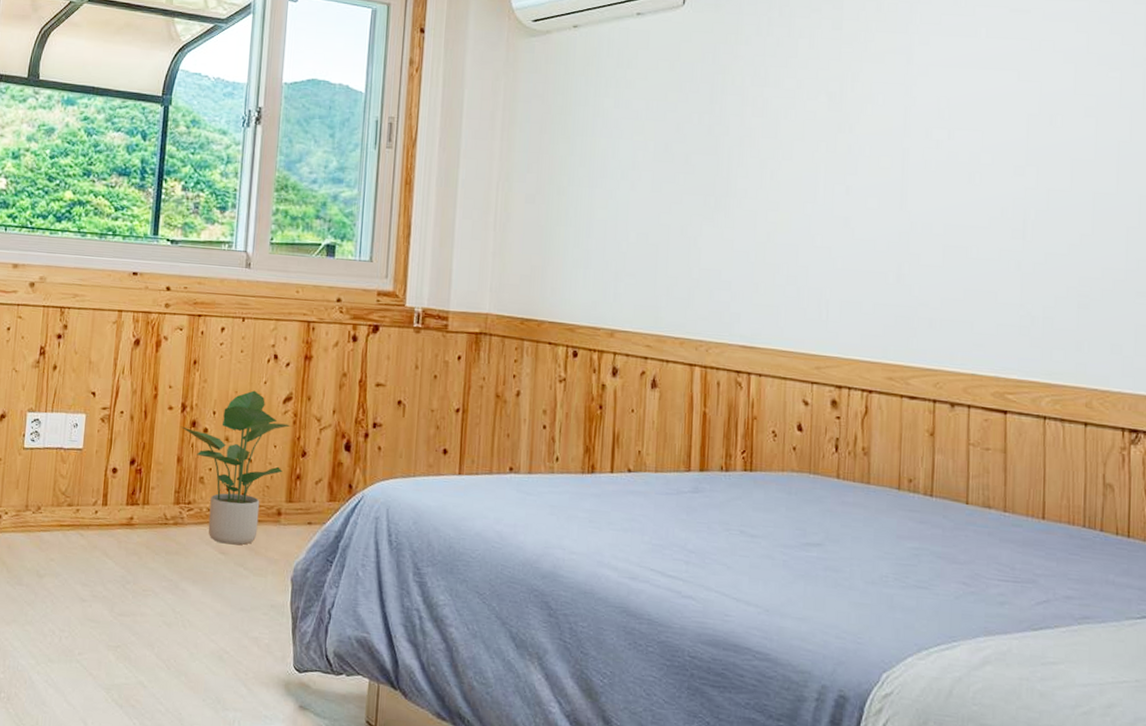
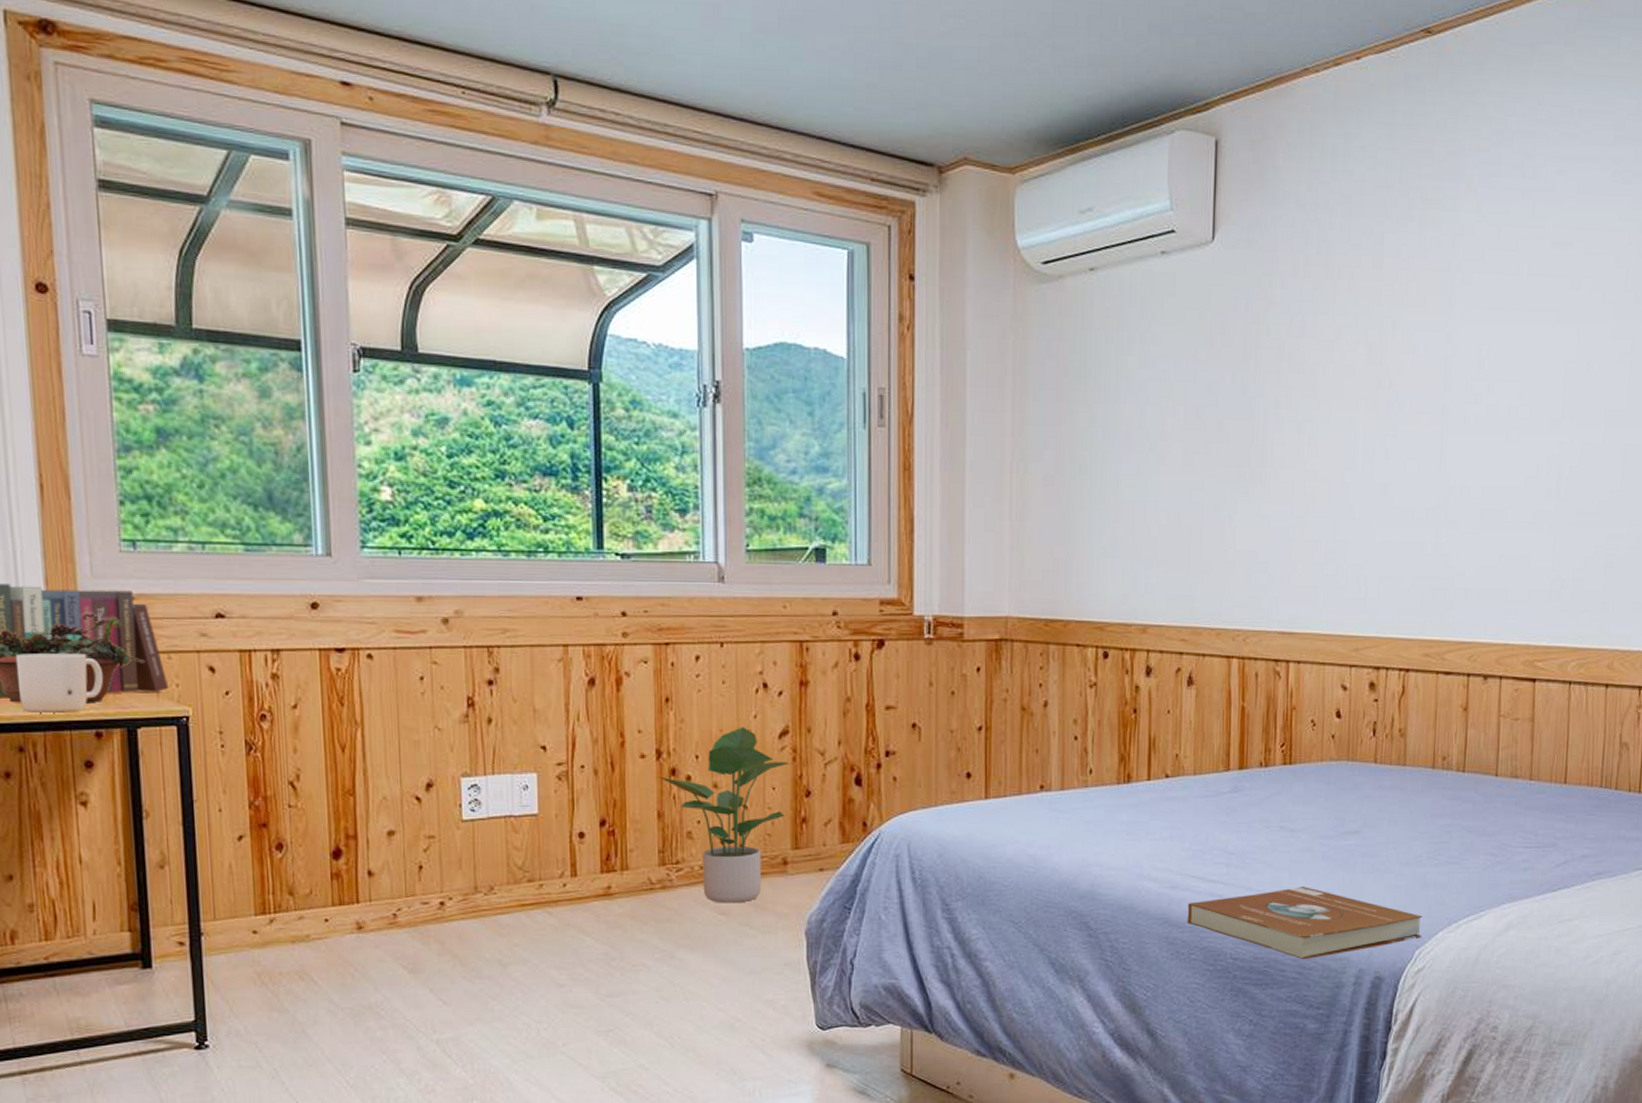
book: none [645,592,890,668] -> present [1187,887,1423,960]

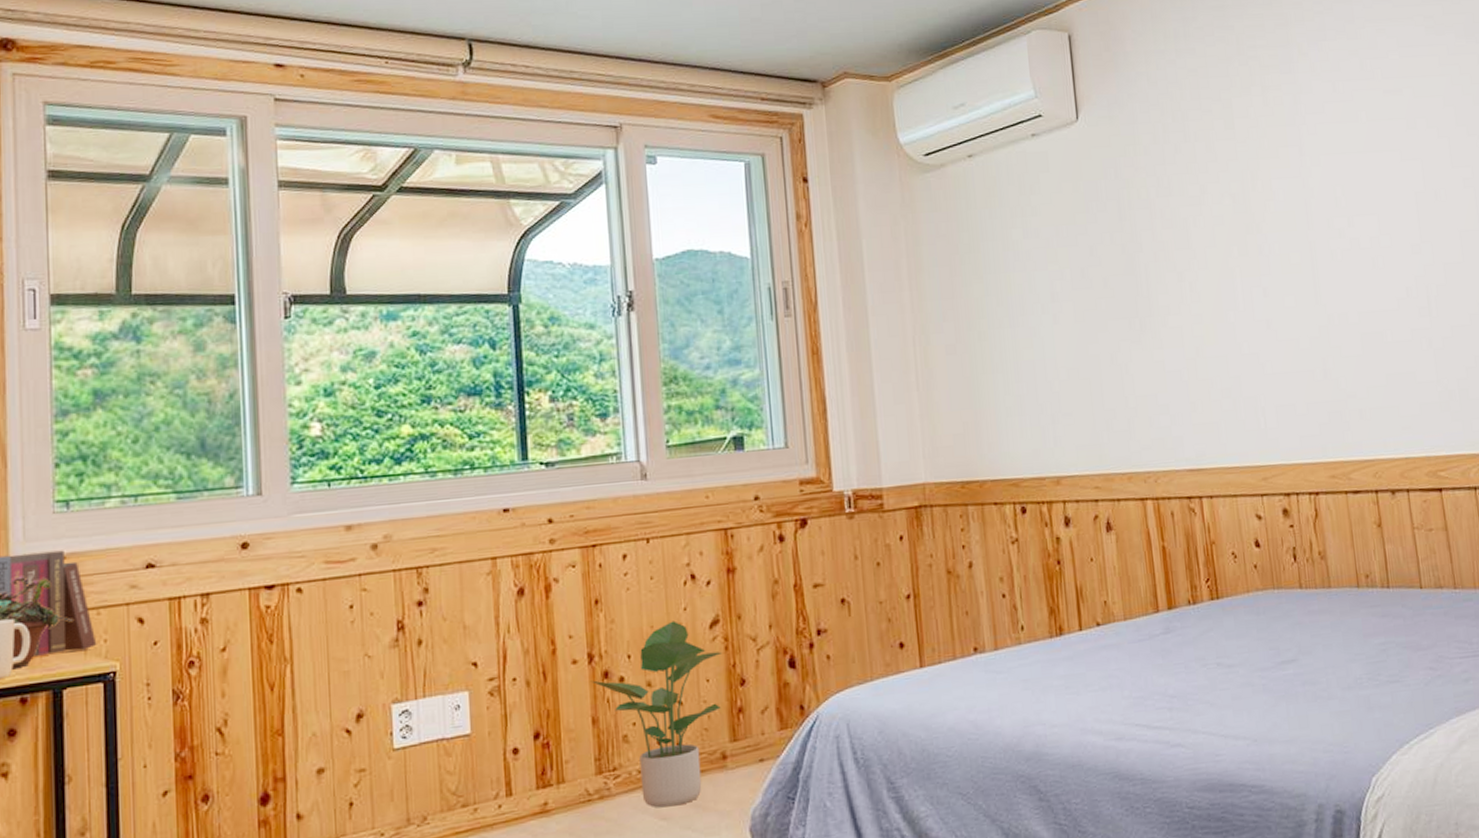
book: present [1187,887,1423,960] -> none [1135,723,1376,801]

